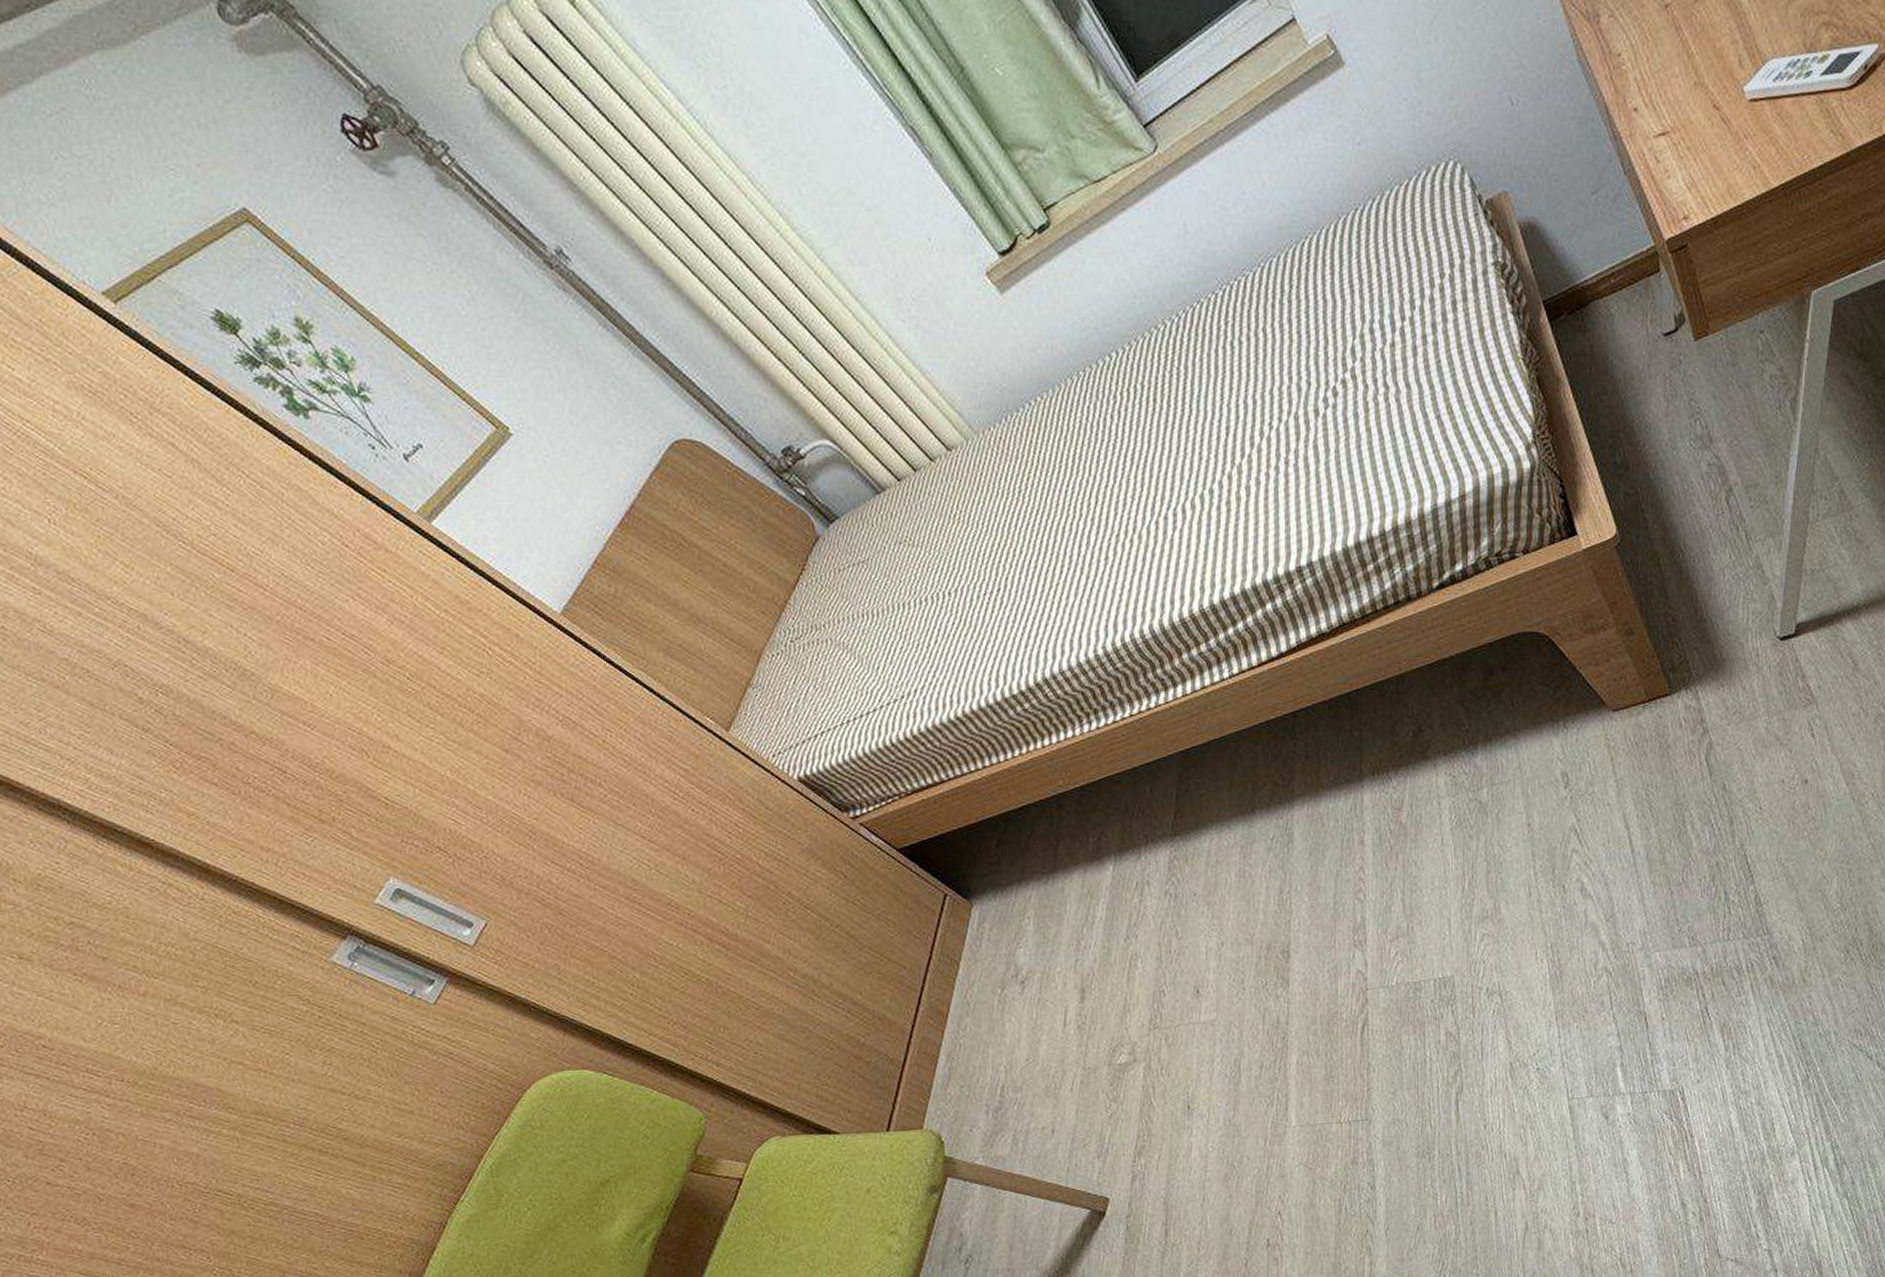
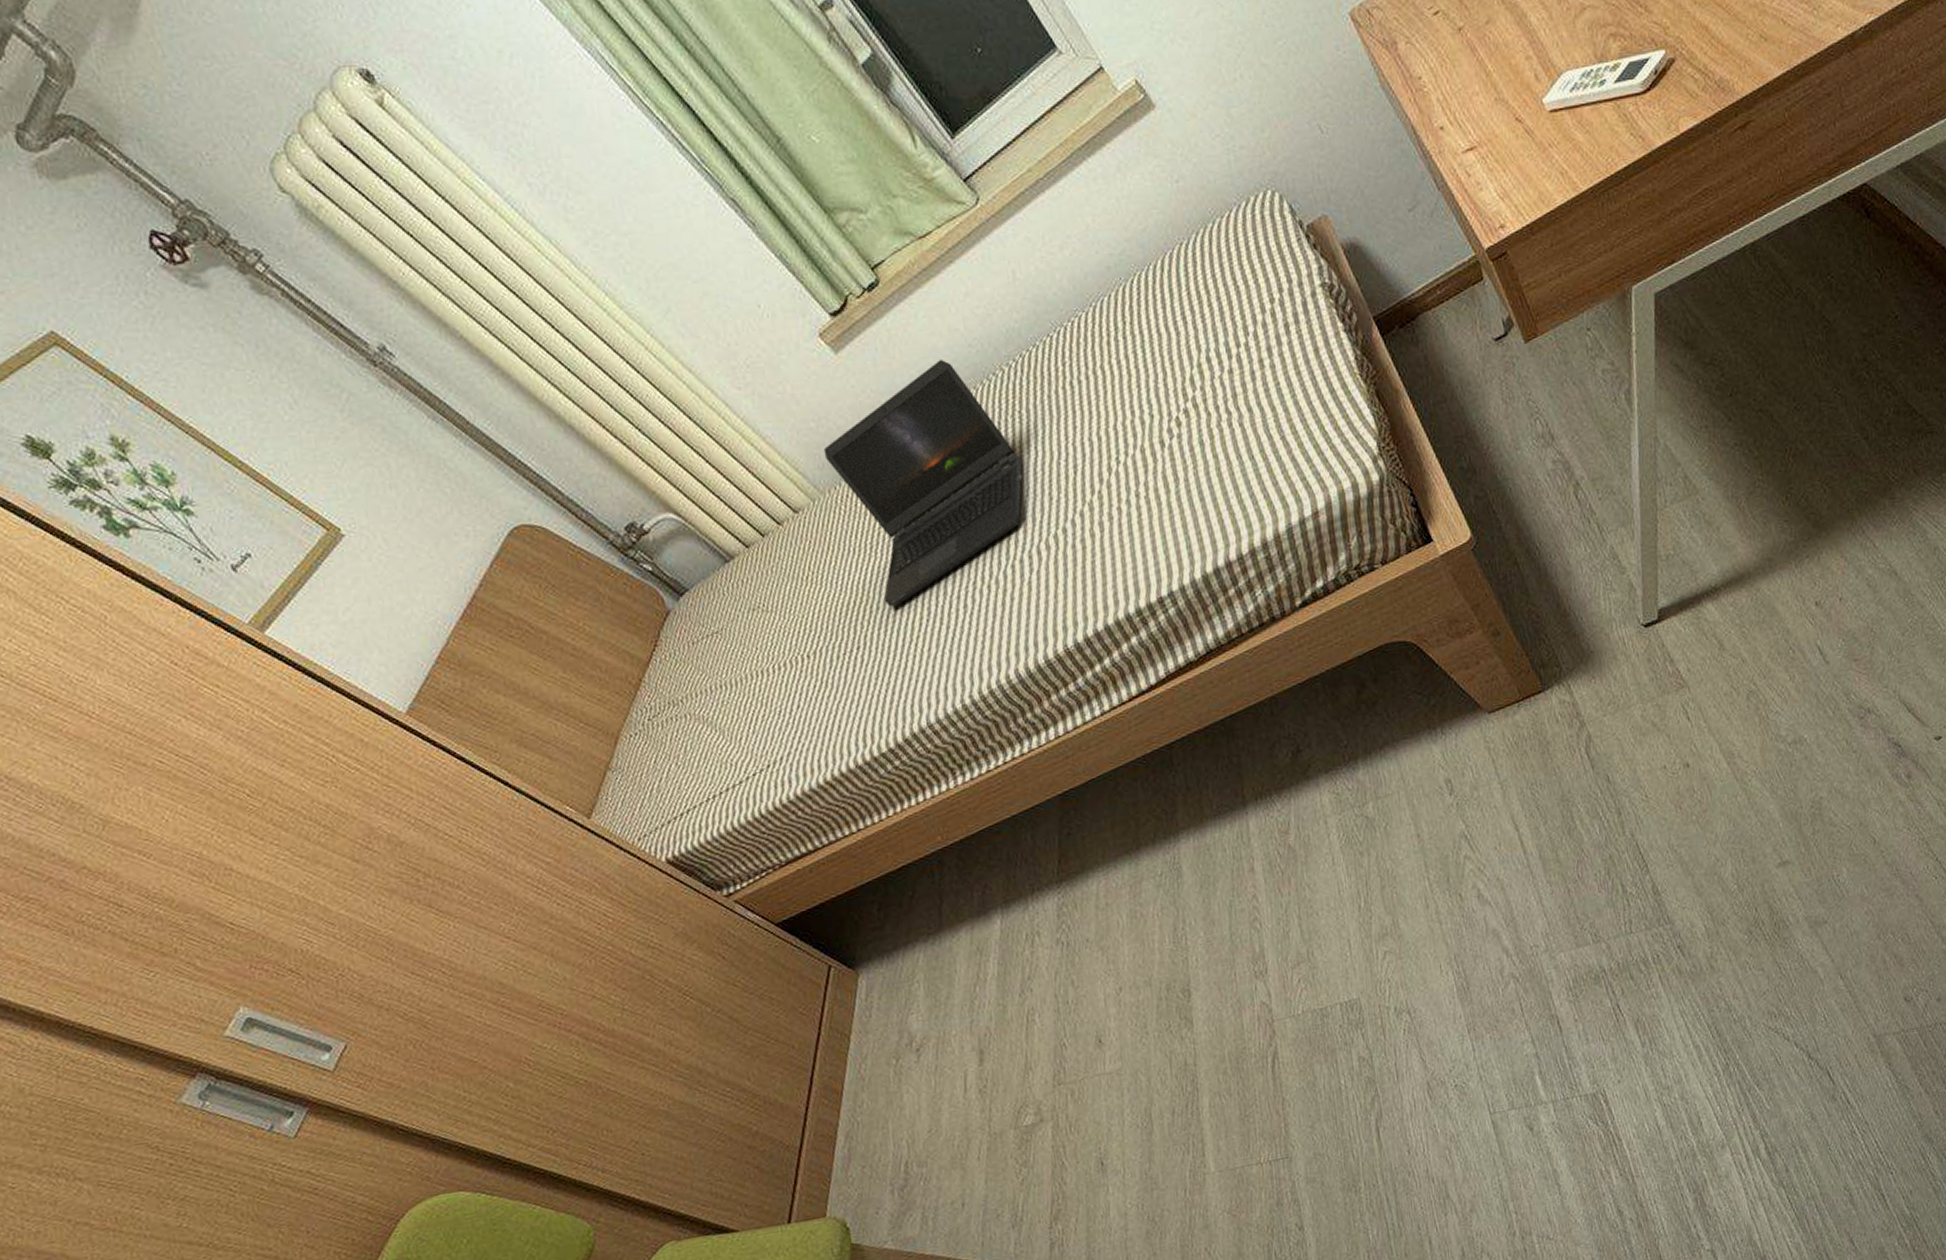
laptop computer: none [981,309,1176,553] -> present [823,360,1023,607]

